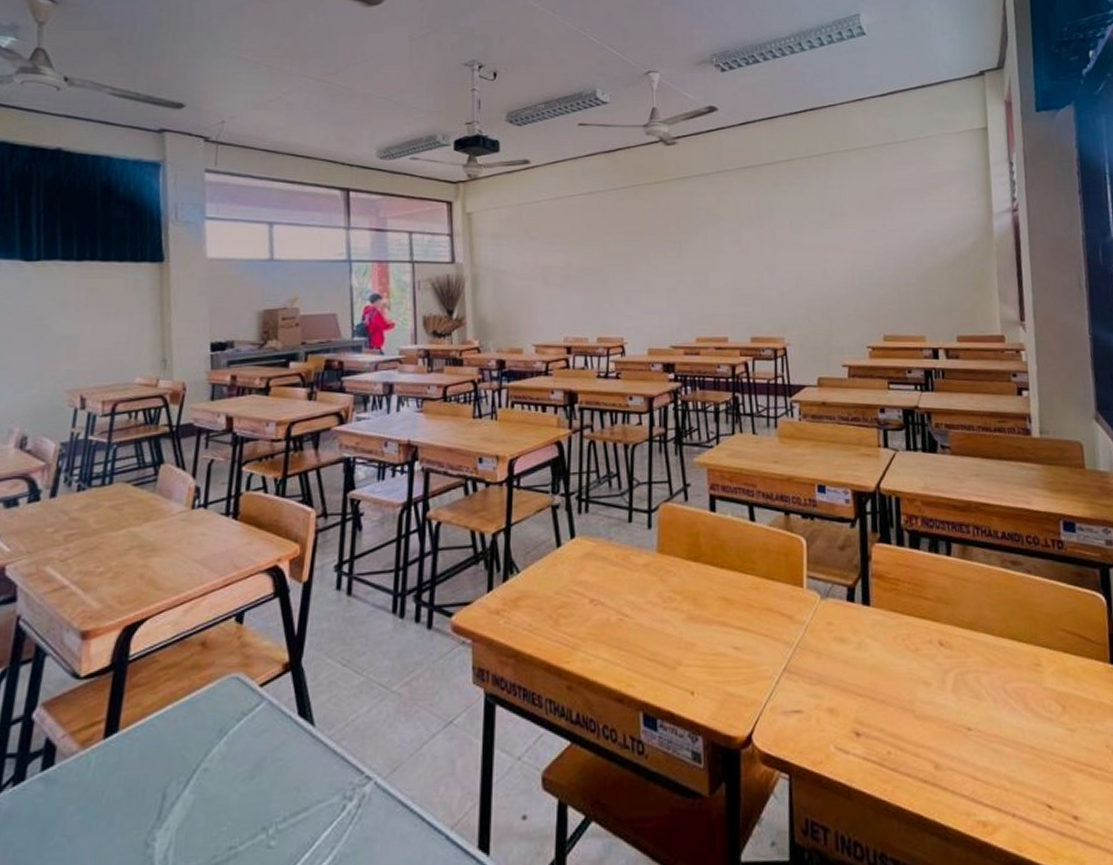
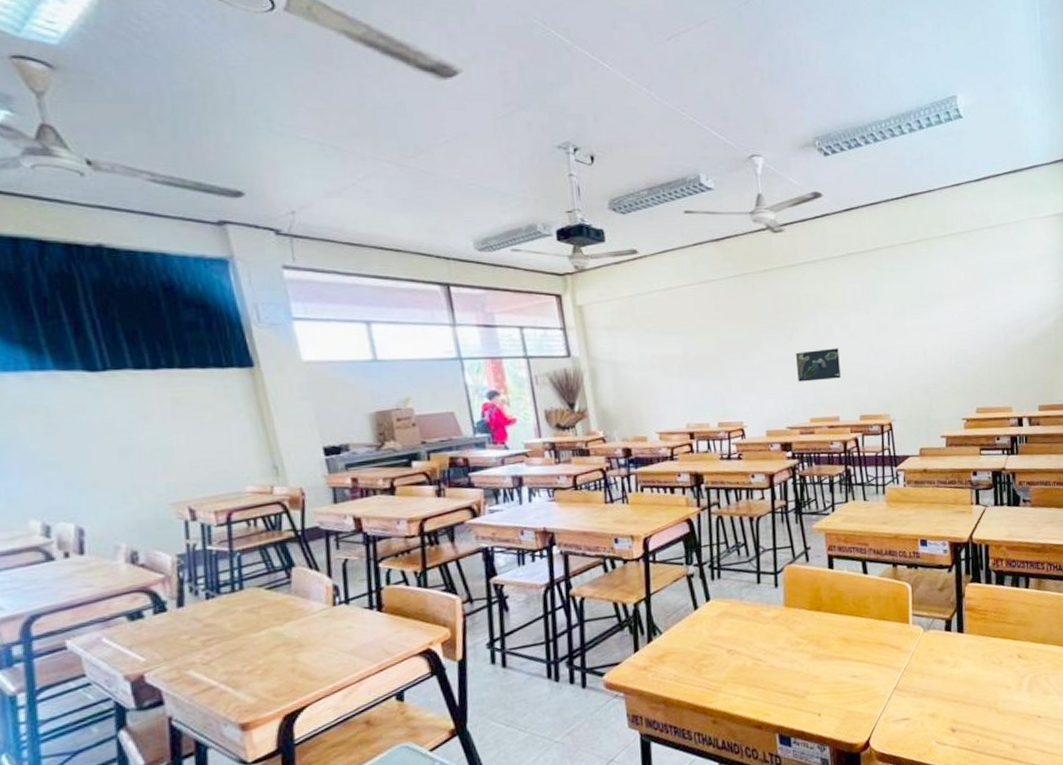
map: none [682,263,732,298] -> present [795,348,842,382]

